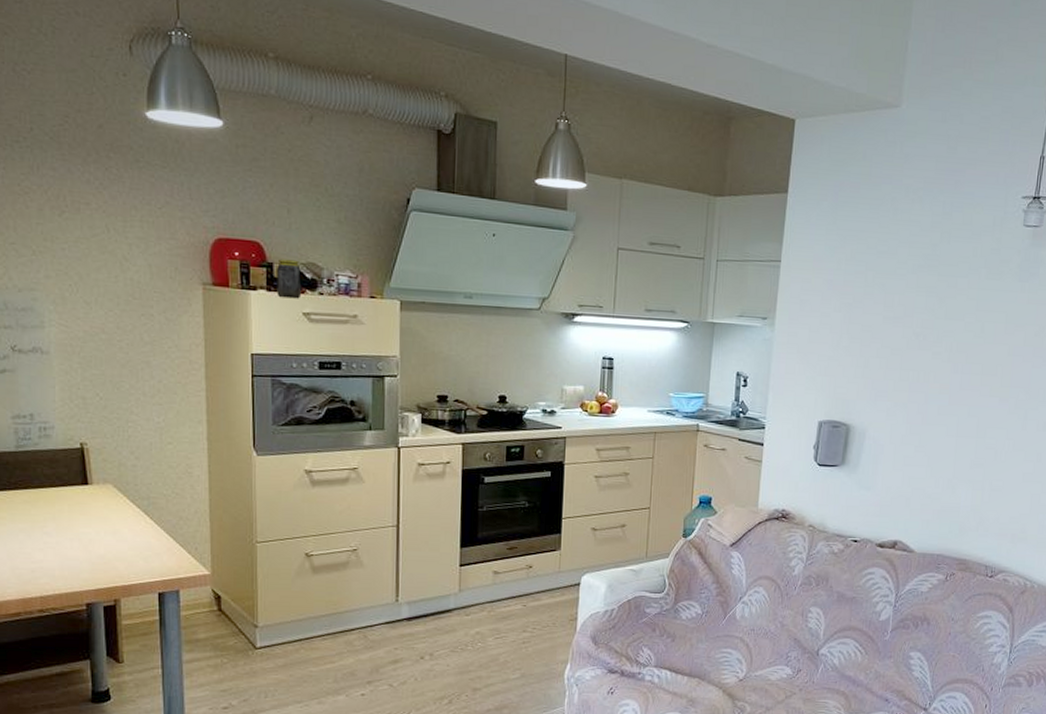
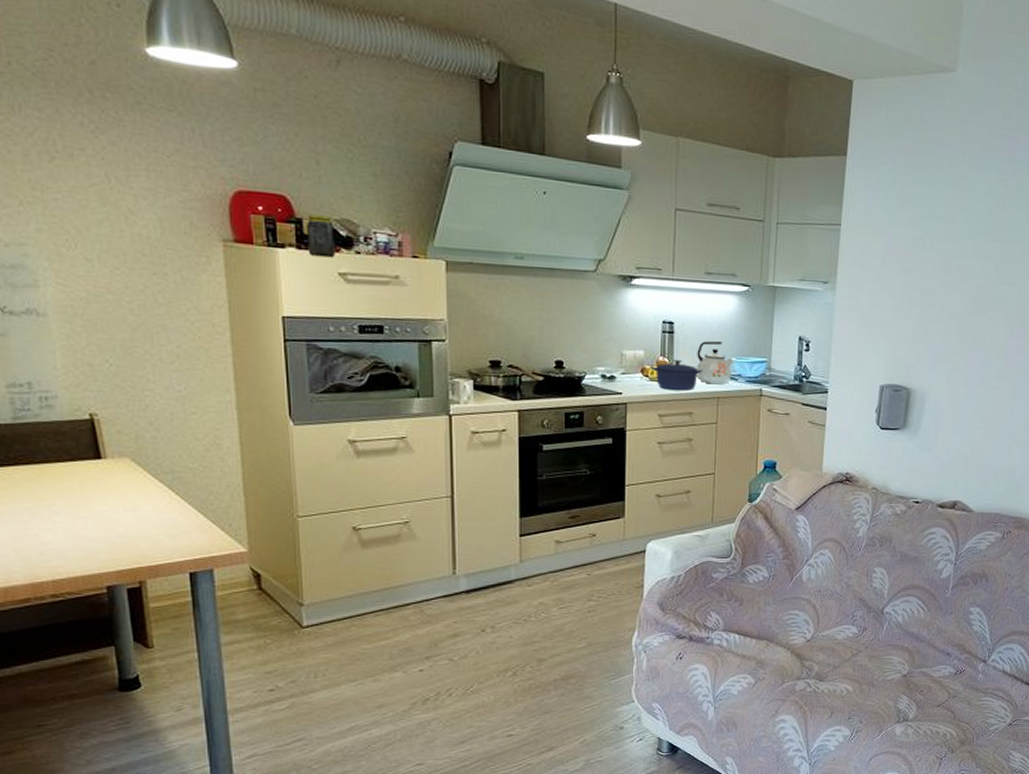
cooking pot: none [589,394,641,426] -> present [650,359,703,391]
kettle: none [634,376,671,420] -> present [696,340,734,385]

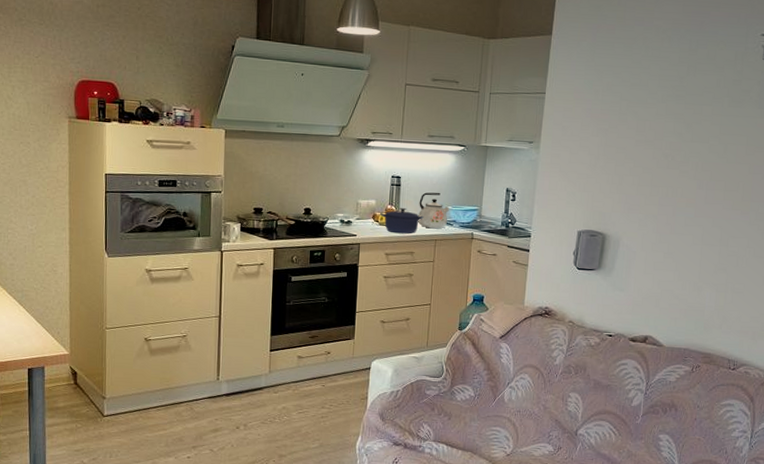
jar: present [307,214,336,258] -> none [126,96,146,129]

